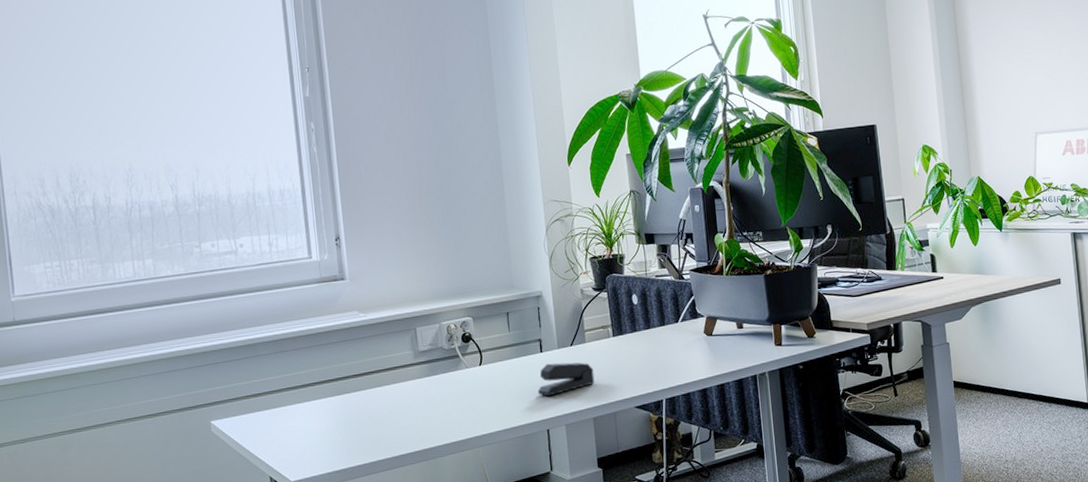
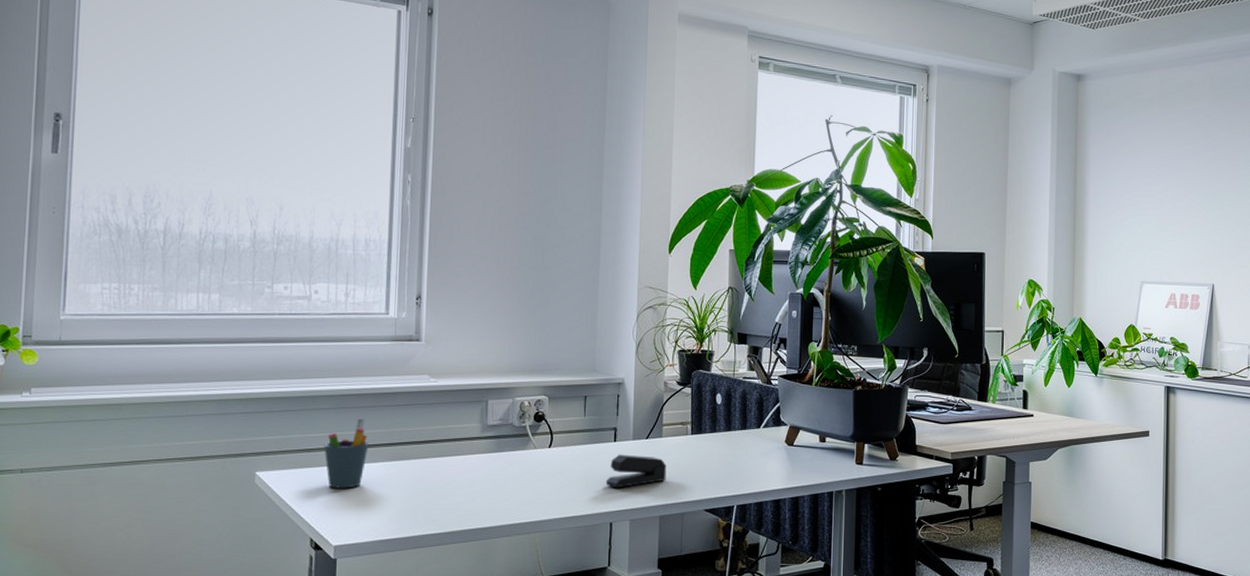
pen holder: none [270,359,312,428] -> present [324,419,369,489]

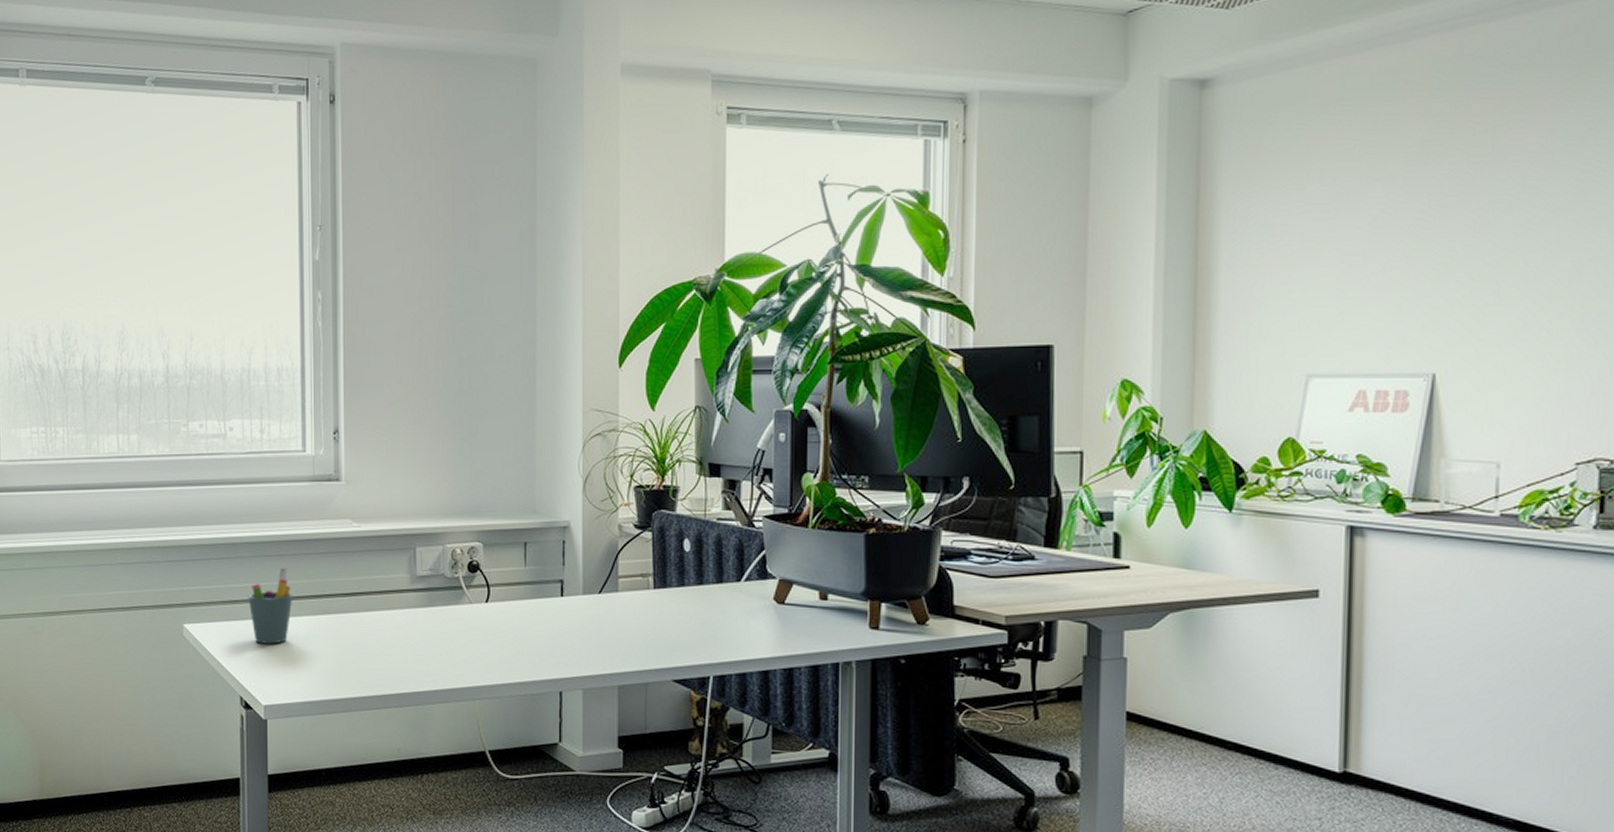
stapler: present [605,454,667,488] -> none [552,611,625,652]

